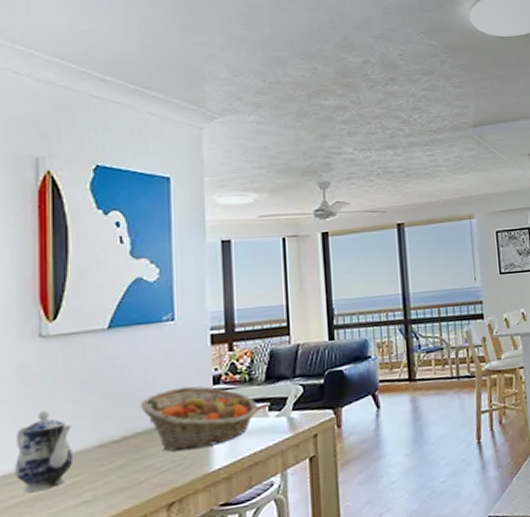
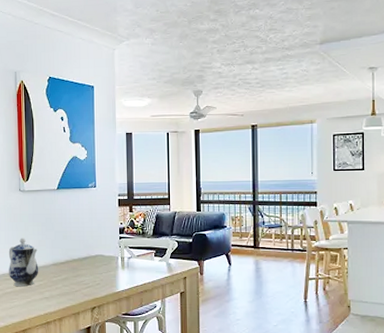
fruit basket: present [140,386,258,452] -> none [76,233,147,275]

